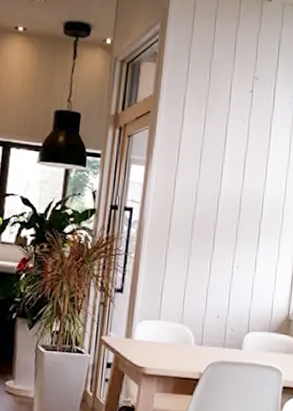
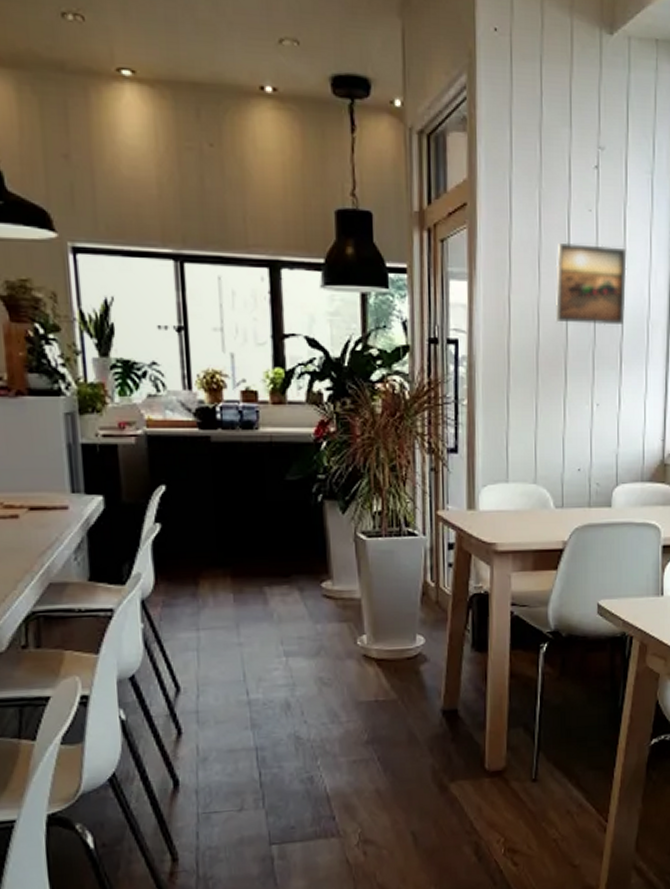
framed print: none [210,143,270,207] -> present [555,242,627,325]

